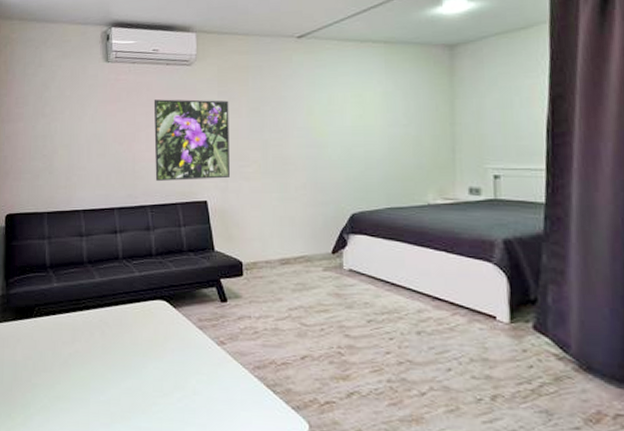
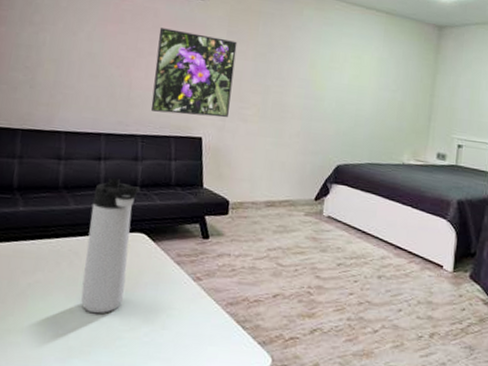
thermos bottle: none [114,249,155,381] -> present [80,178,140,314]

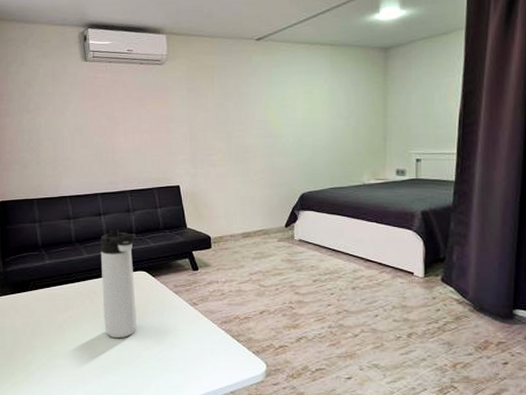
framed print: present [150,28,237,118] -> none [129,95,199,169]

